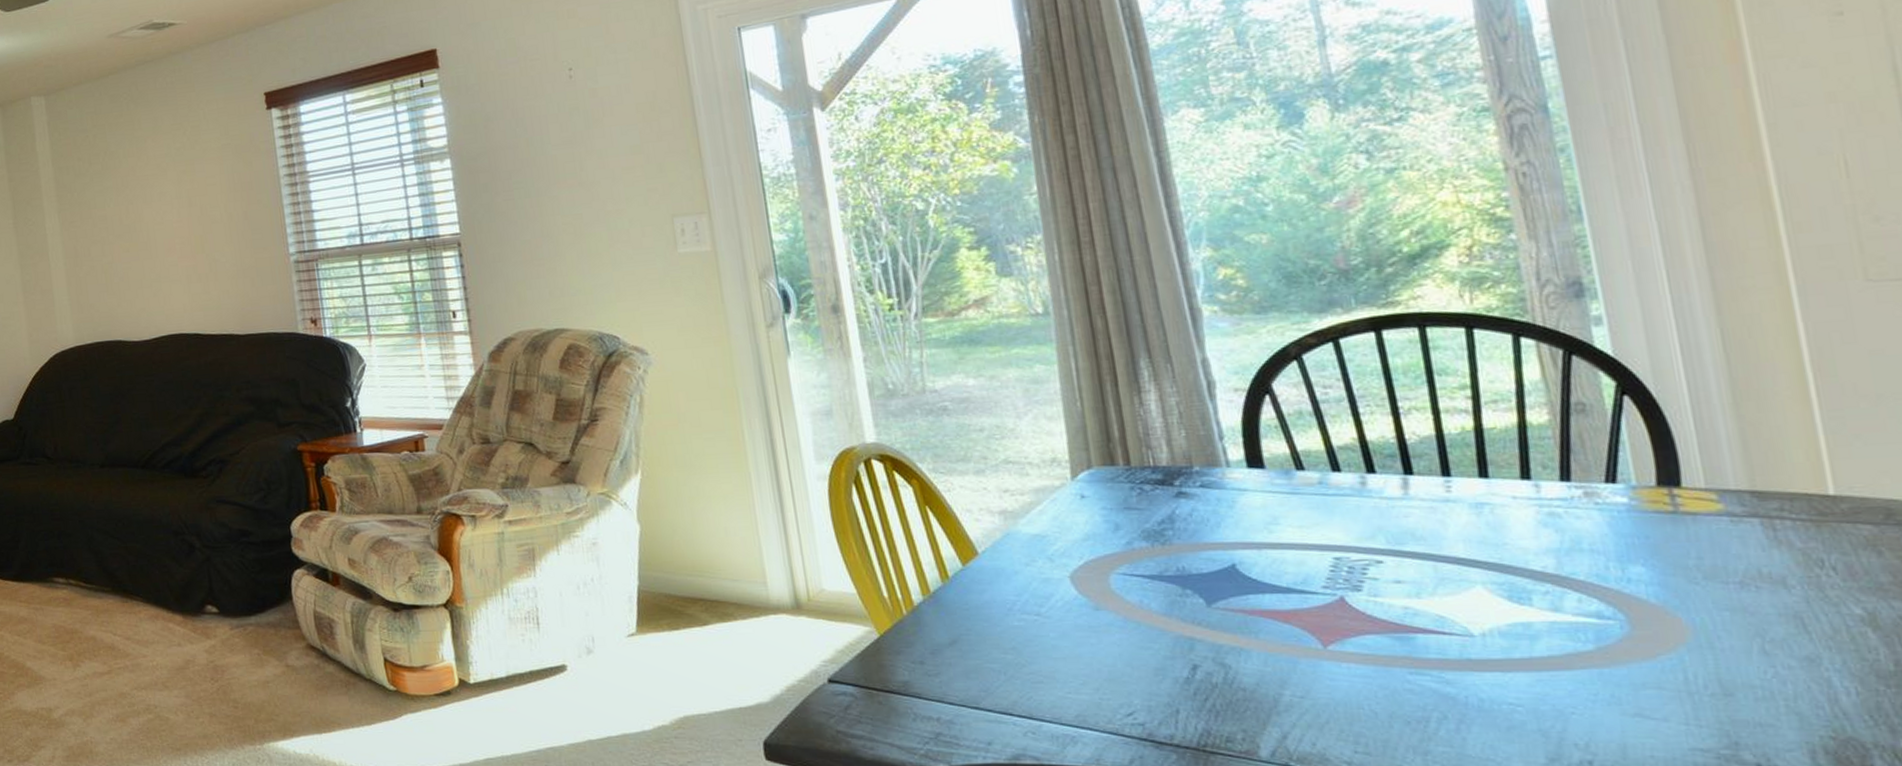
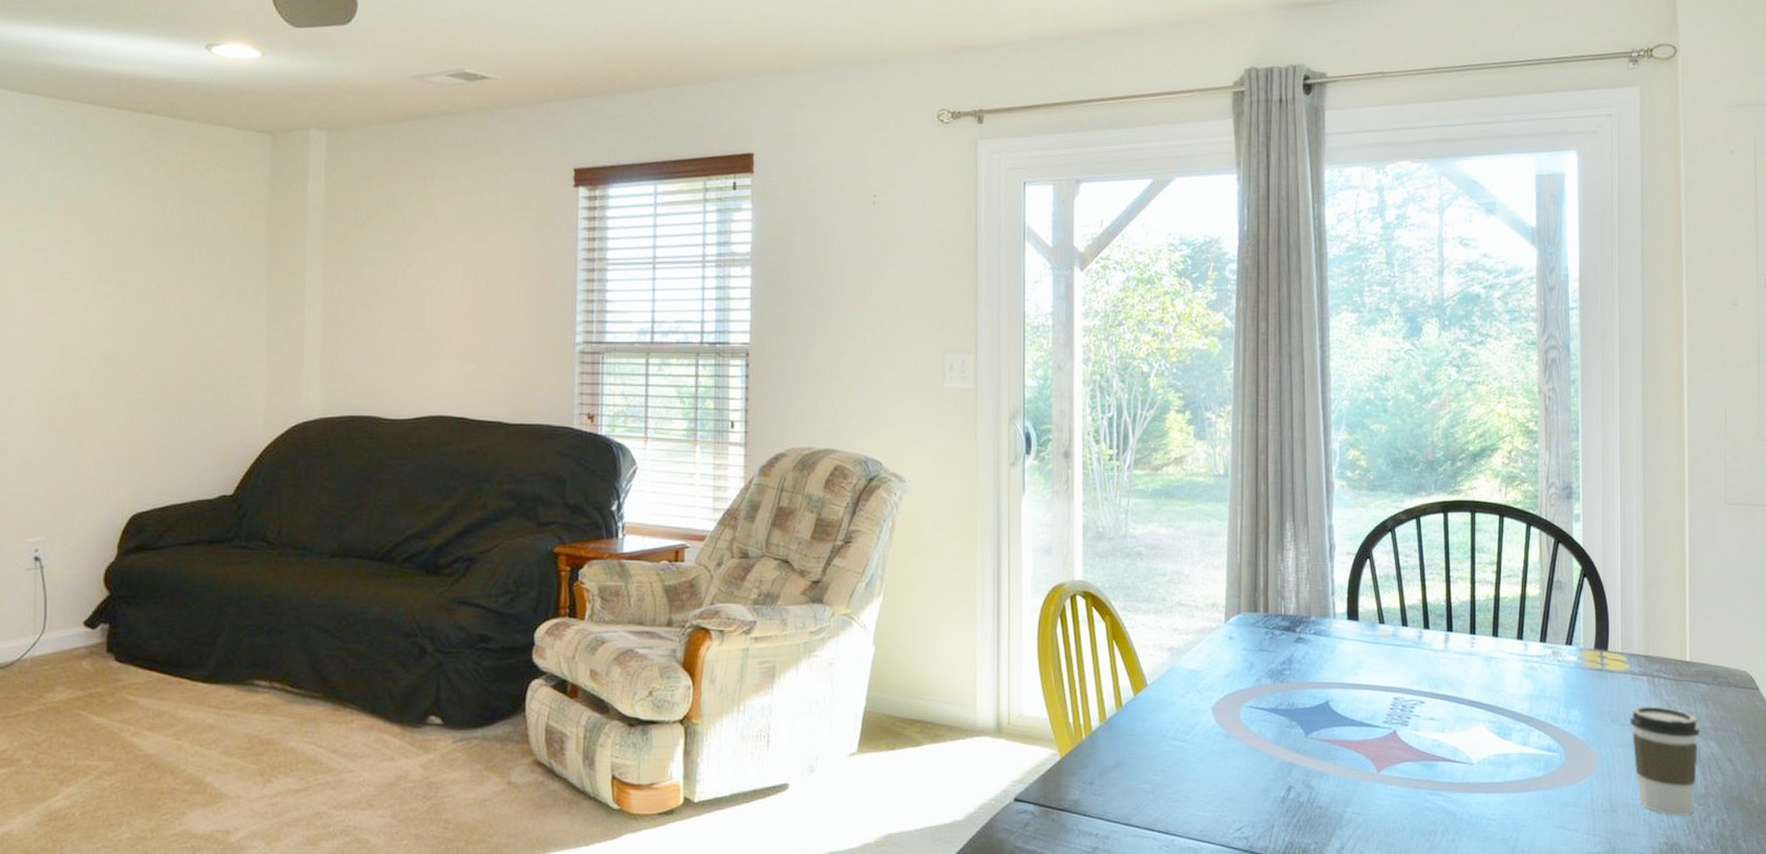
coffee cup: none [1737,556,1879,703] -> present [1630,706,1700,817]

